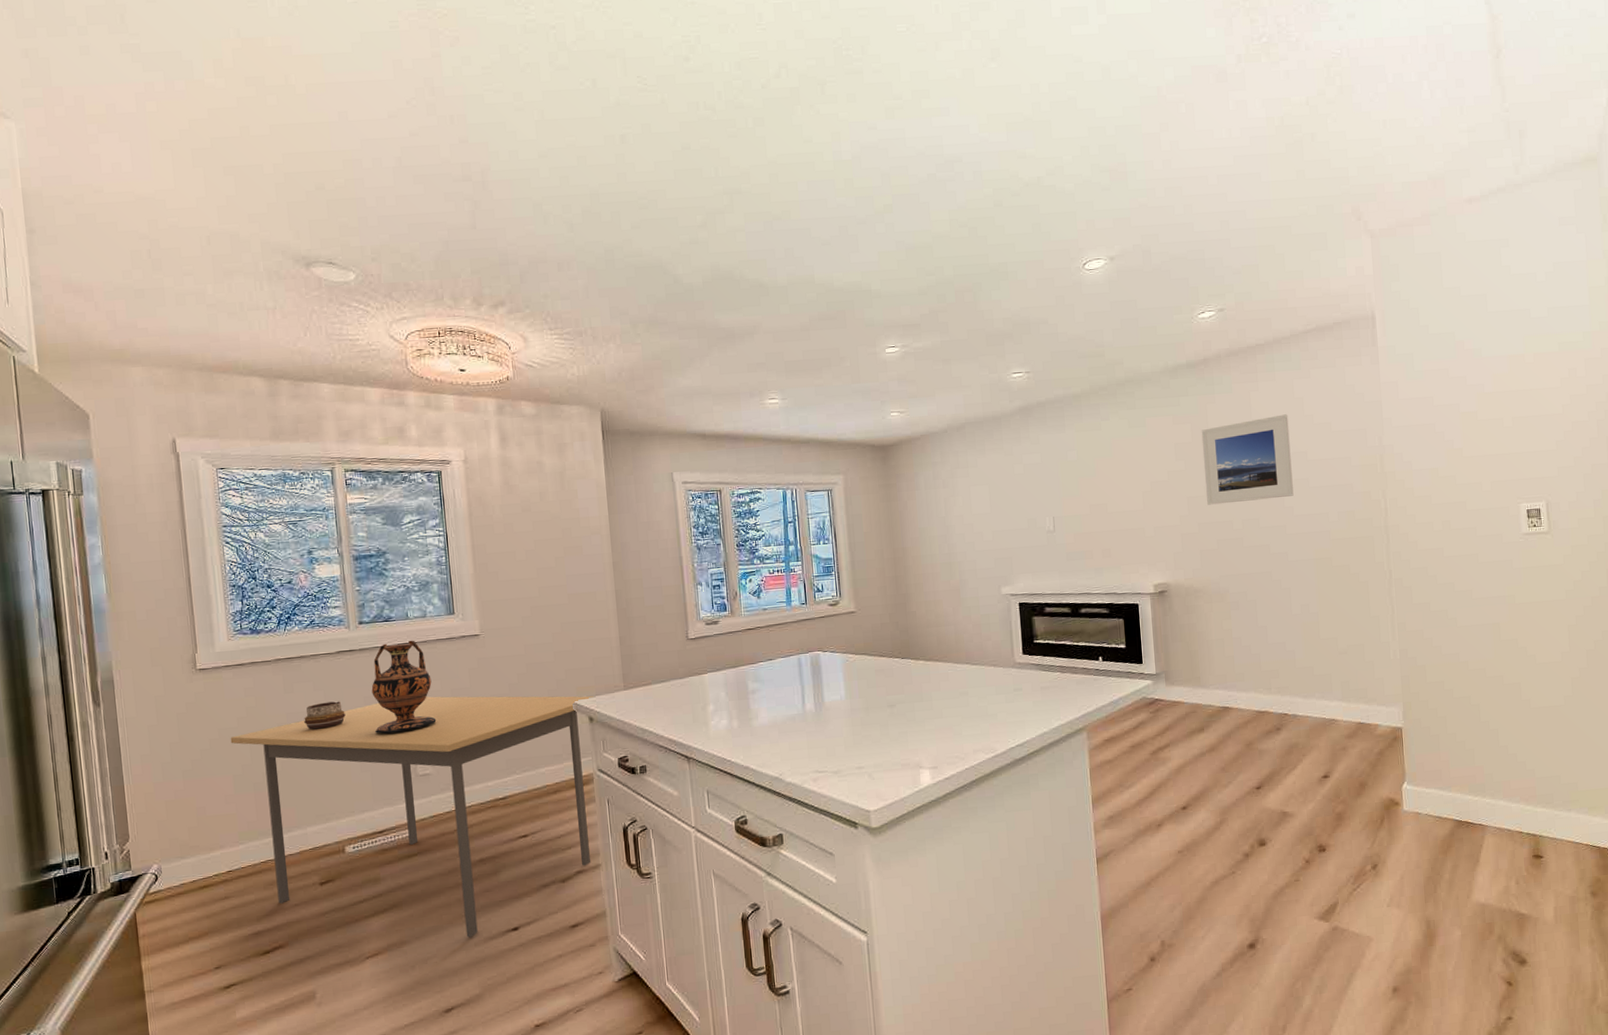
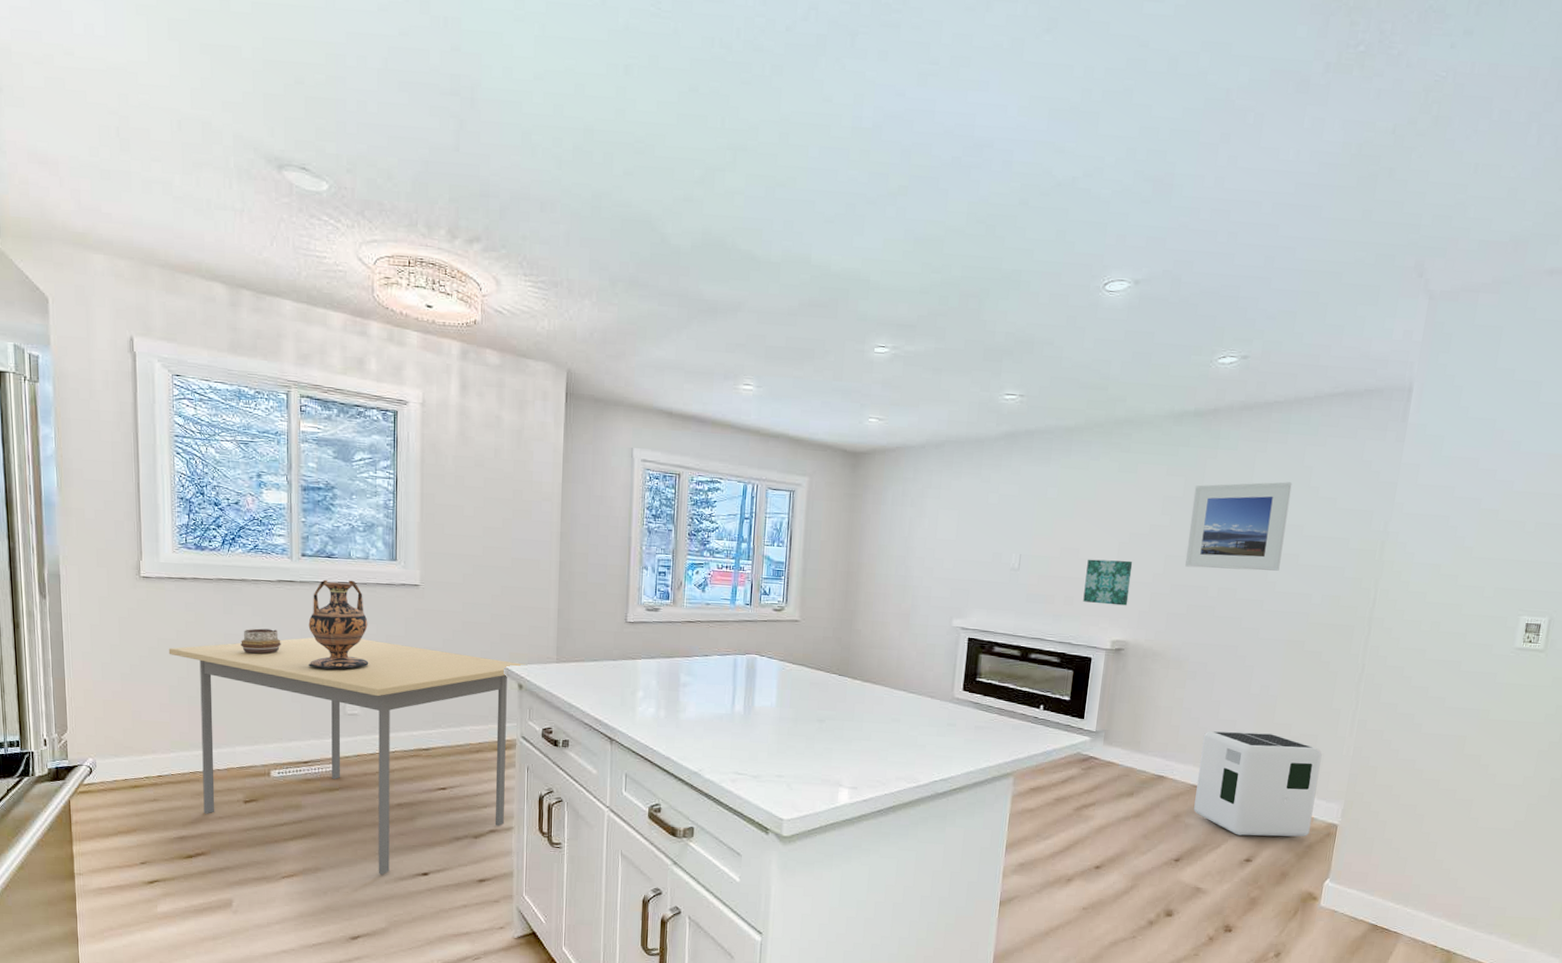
wall art: none [1117,507,1162,552] -> present [1083,559,1133,606]
air purifier: none [1257,649,1377,754] -> present [1194,731,1322,837]

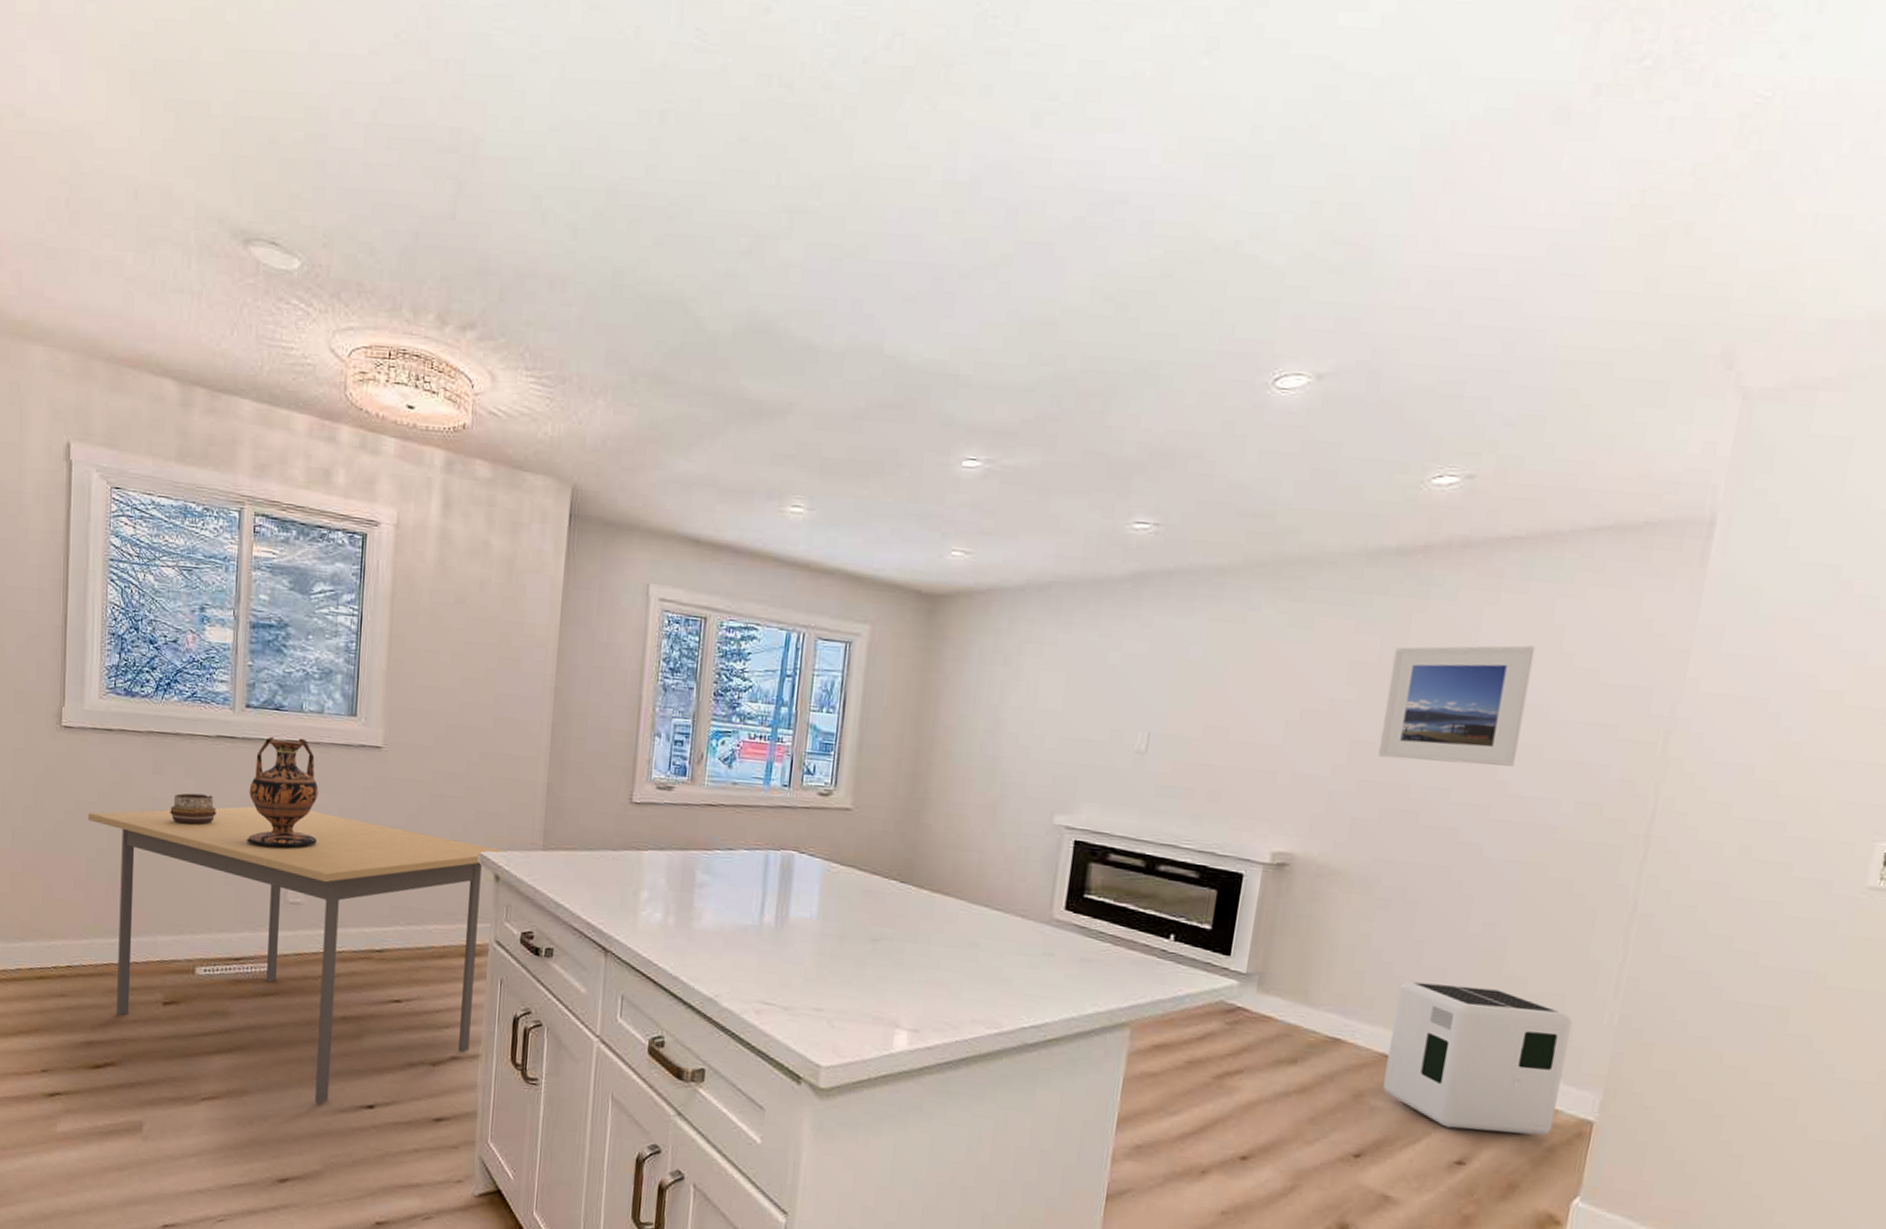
wall art: present [1083,559,1133,606] -> none [1233,742,1305,806]

